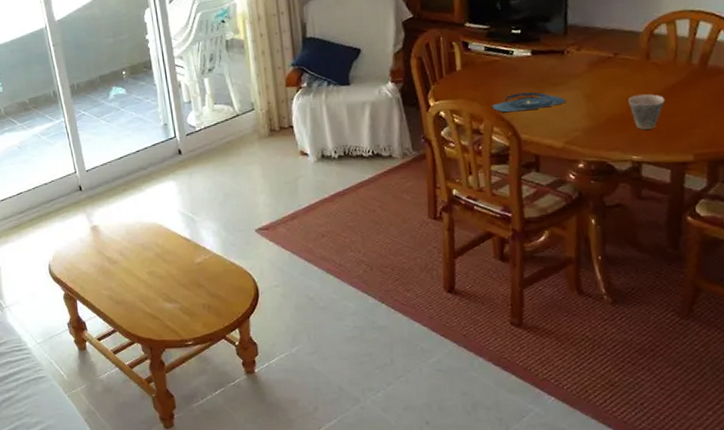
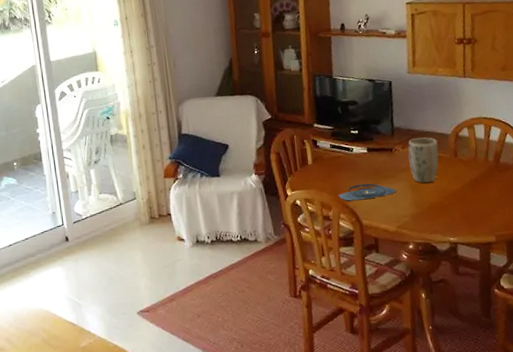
plant pot: none [584,36,625,92] -> present [408,137,439,184]
cup: present [628,94,665,131] -> none [444,185,471,216]

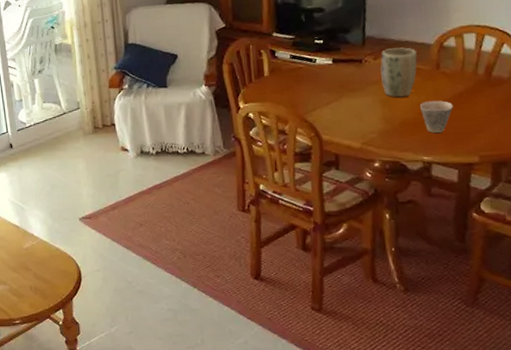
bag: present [338,183,396,201] -> none [296,96,364,115]
cup: none [444,185,471,216] -> present [420,100,453,134]

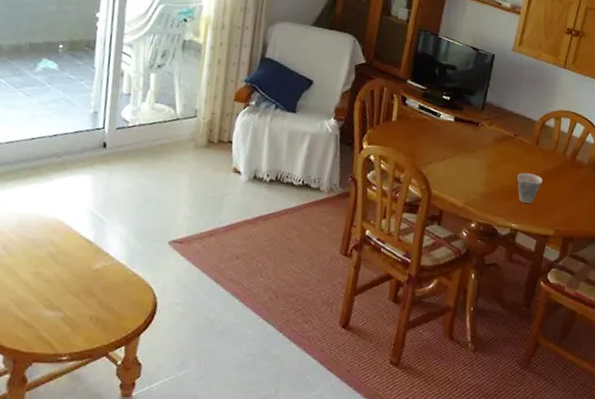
plant pot: present [380,47,418,98] -> none [491,117,524,166]

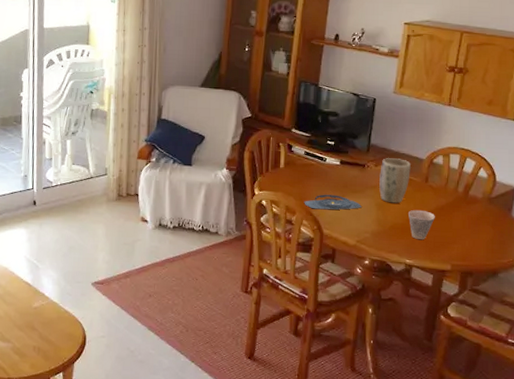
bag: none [414,151,473,170] -> present [304,194,362,210]
plant pot: none [491,117,524,166] -> present [379,158,411,204]

